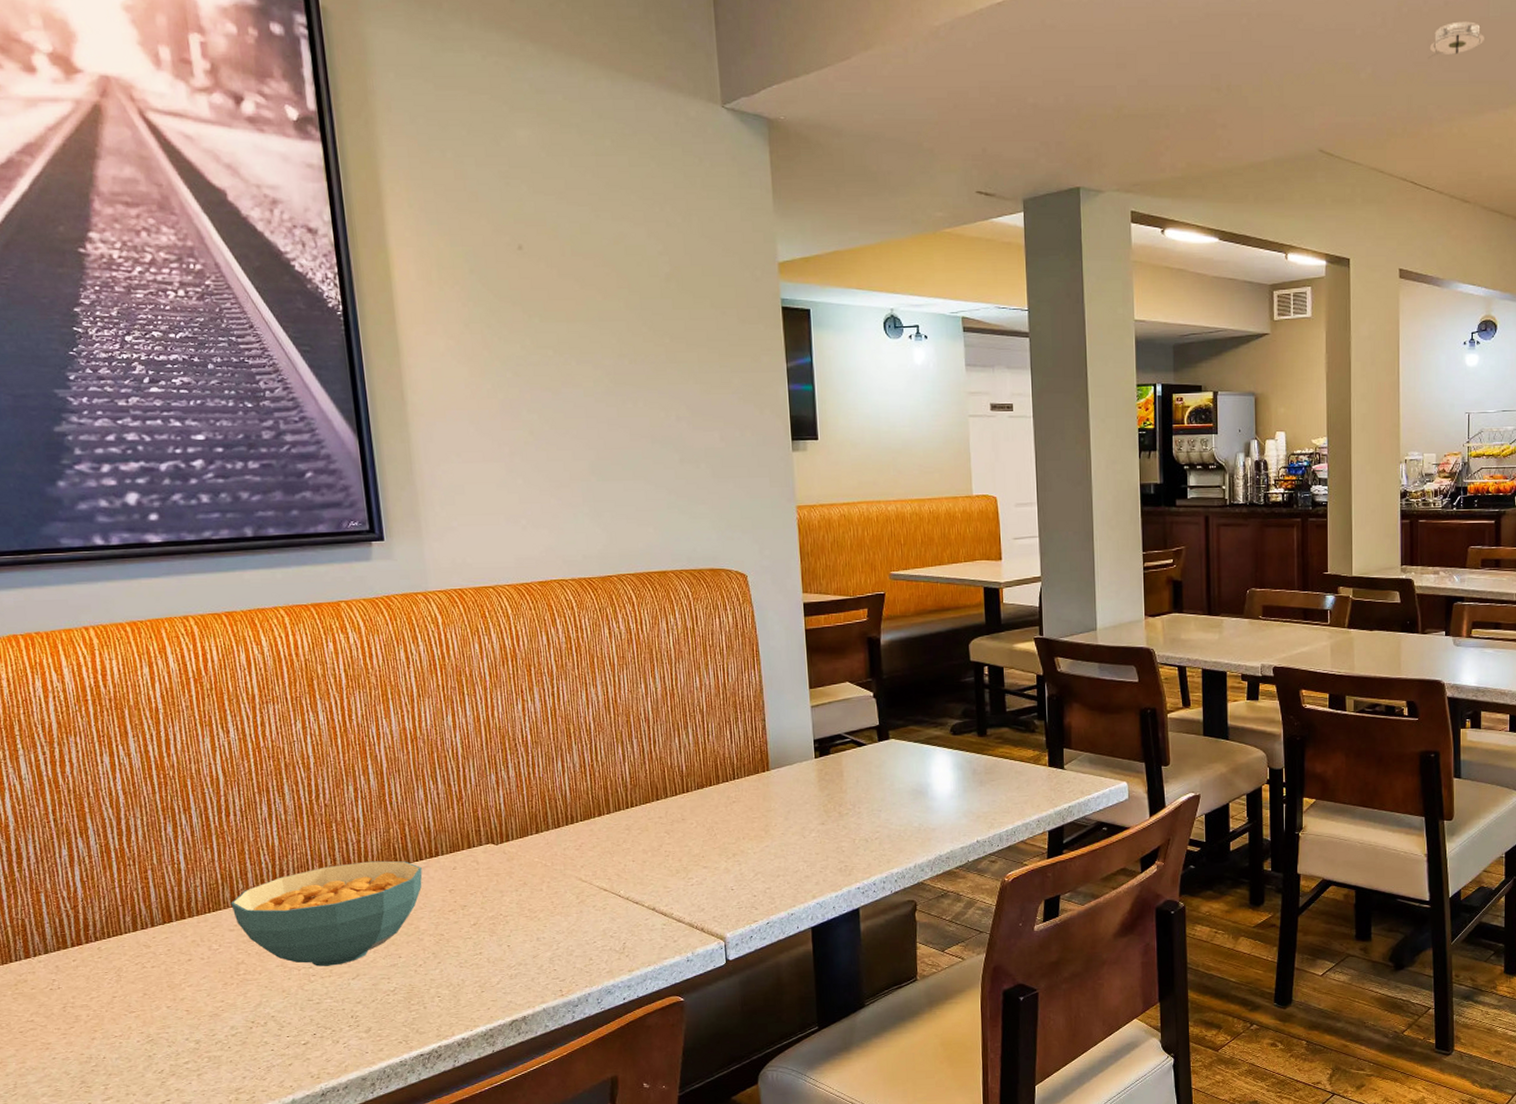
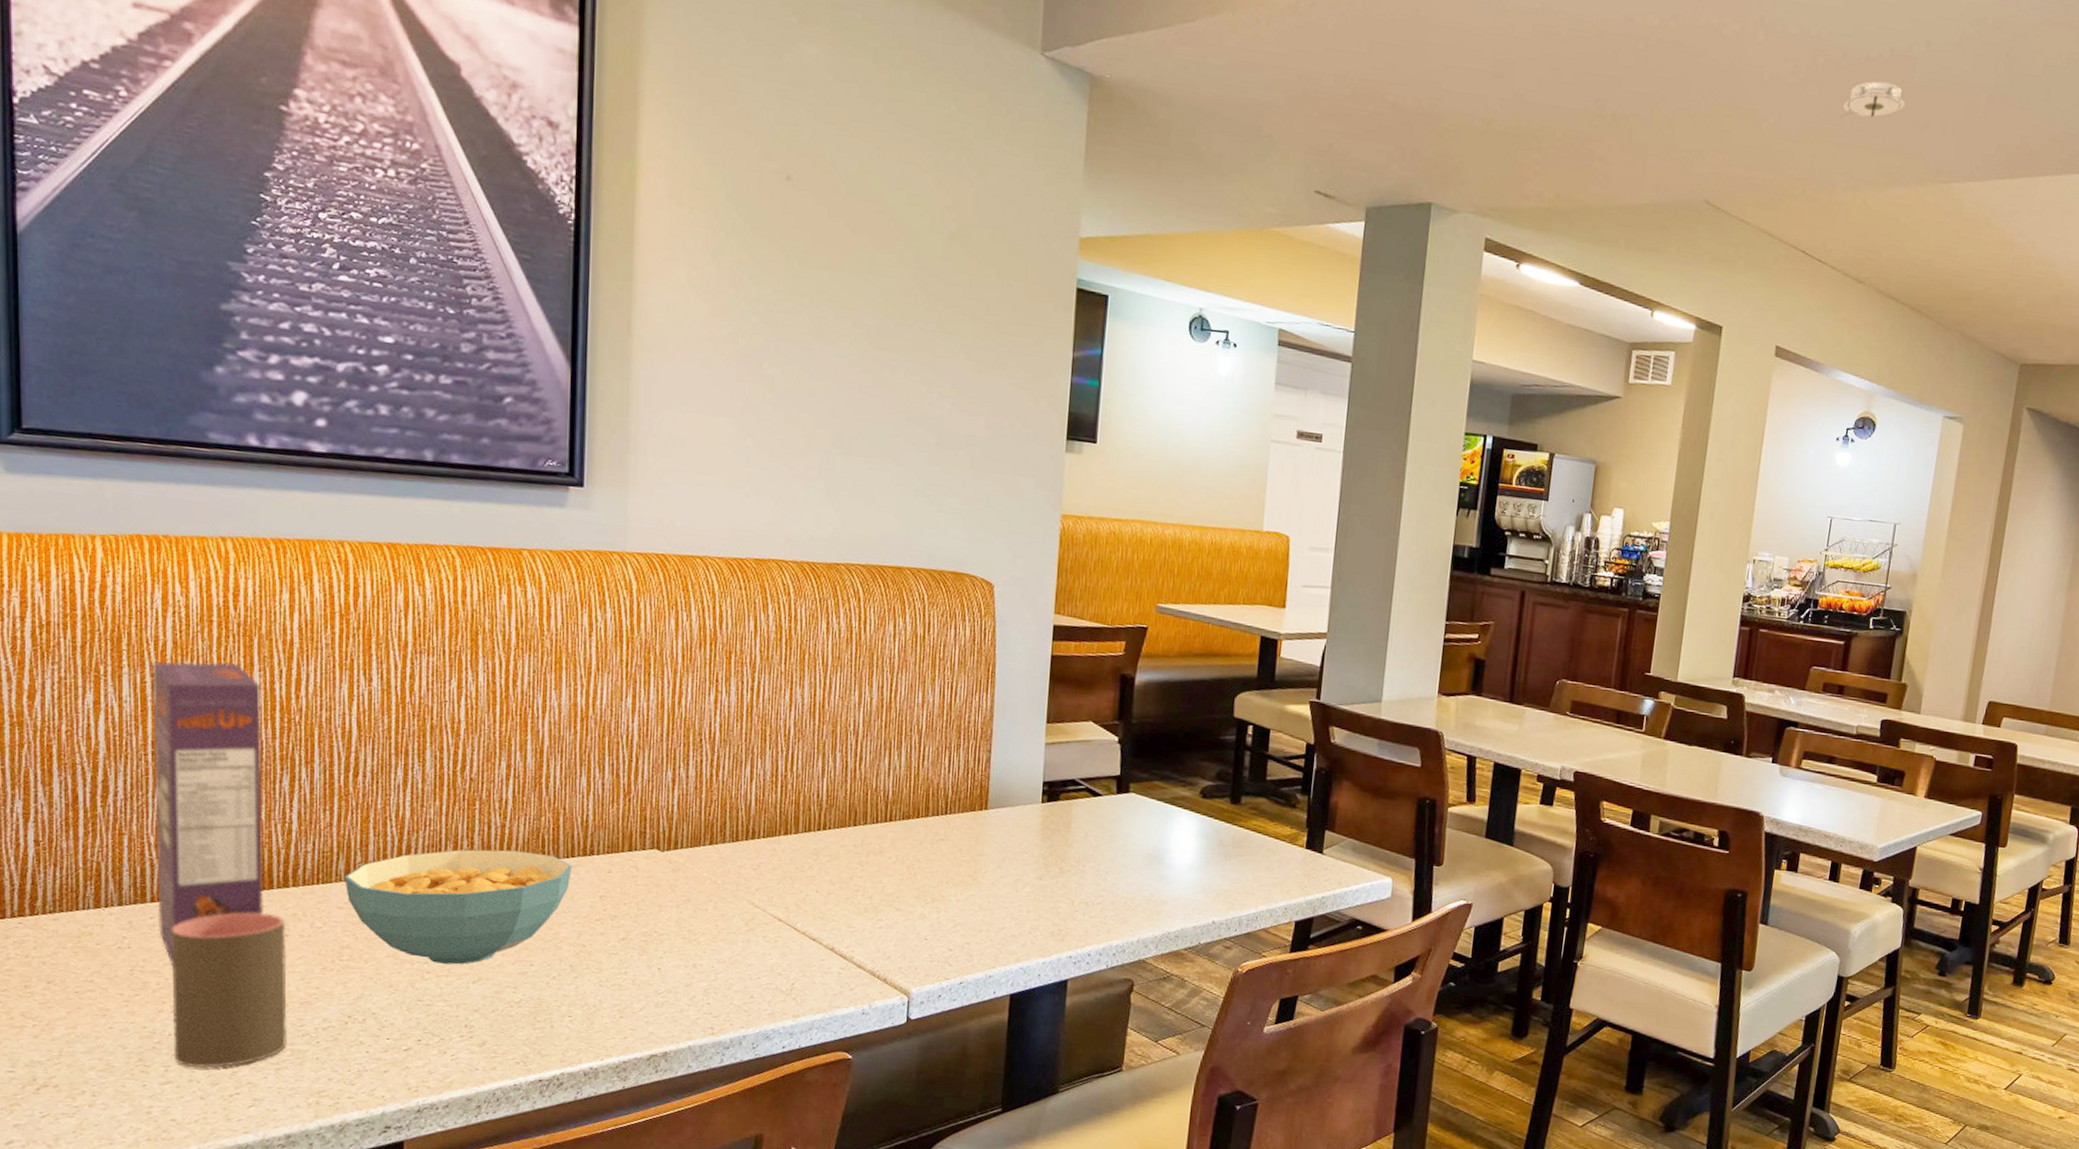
cereal box: none [42,733,167,999] -> present [152,661,263,966]
cup: none [92,944,204,1083] -> present [171,912,287,1068]

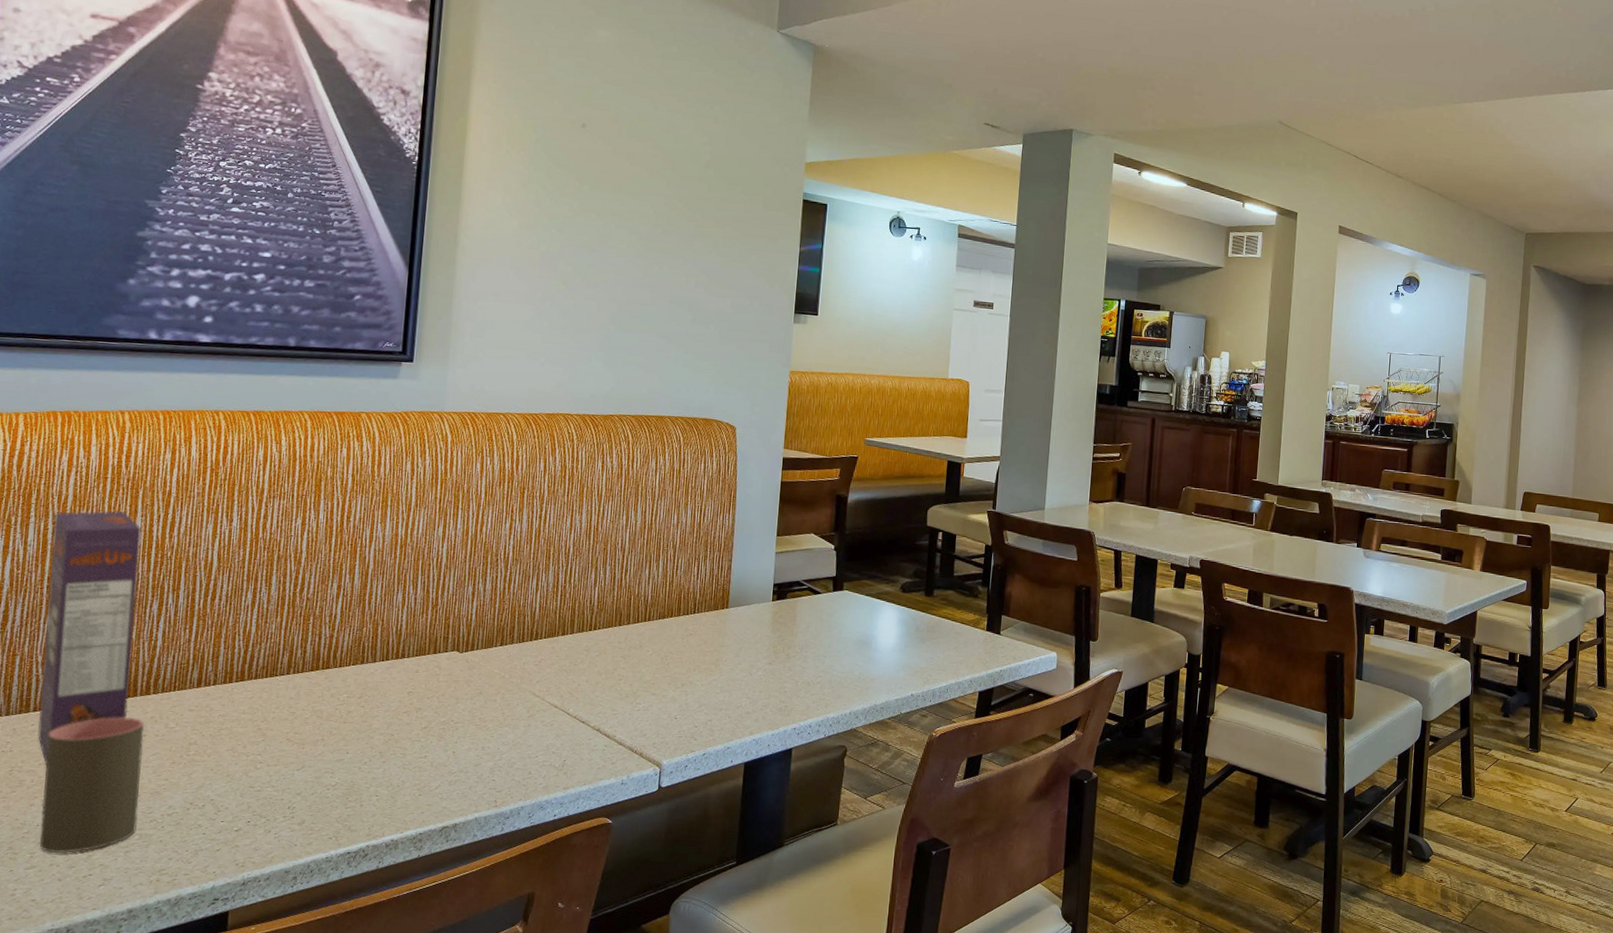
cereal bowl: present [344,849,572,965] -> none [196,656,386,755]
smoke detector: present [1839,81,1905,118] -> none [1375,33,1423,60]

